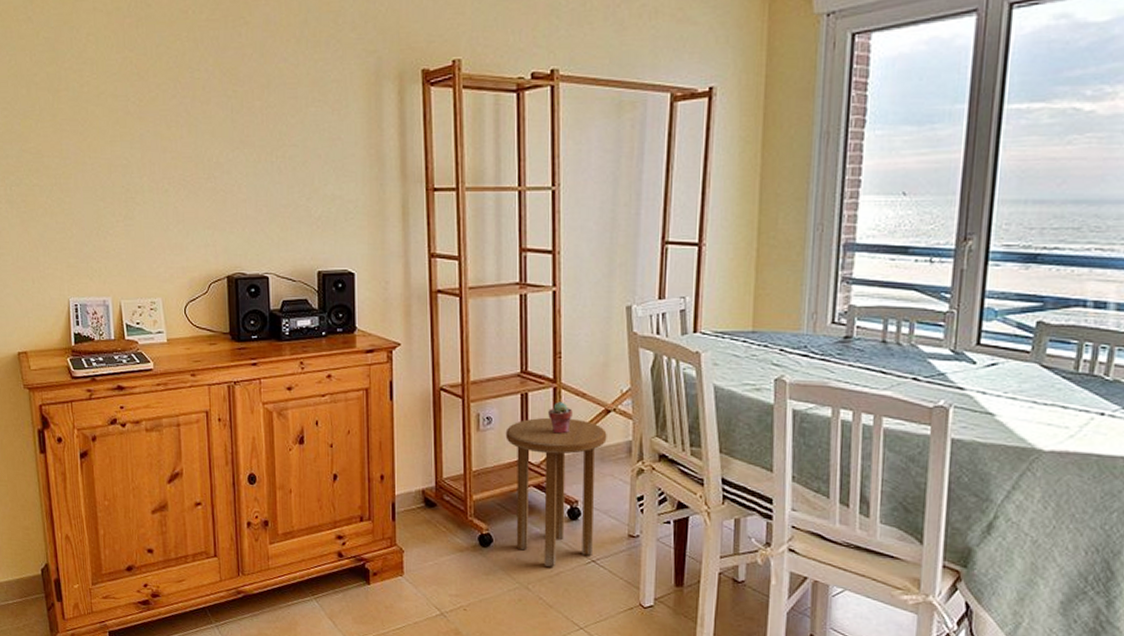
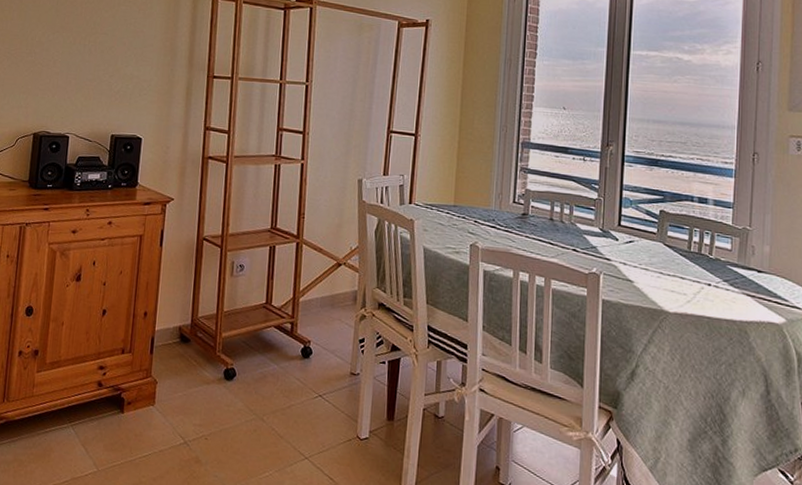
side table: present [505,417,607,567] -> none [254,267,338,400]
potted succulent: present [548,401,573,434] -> none [291,254,311,283]

